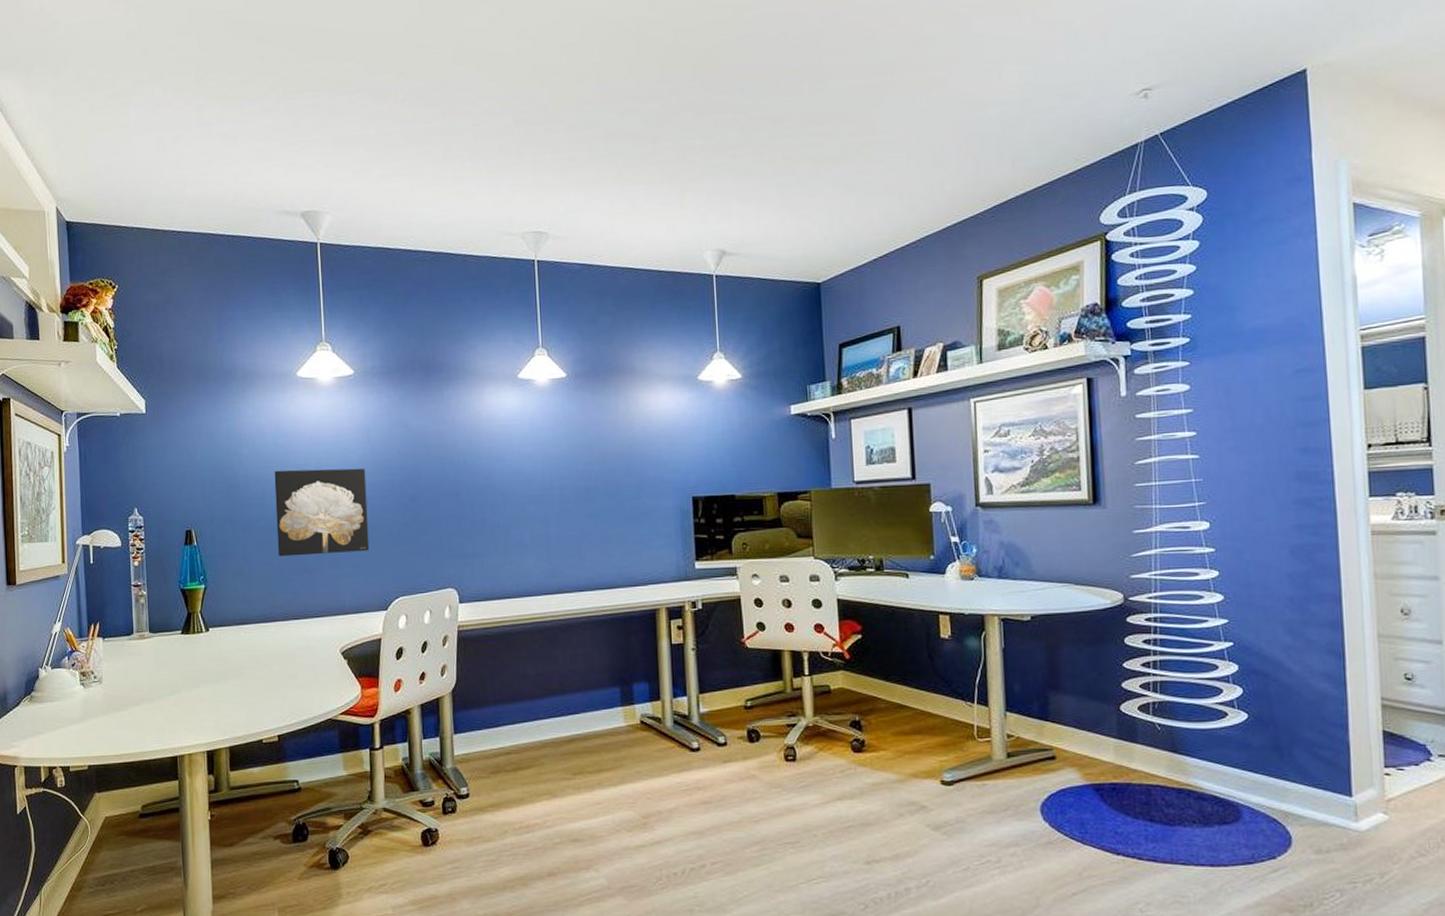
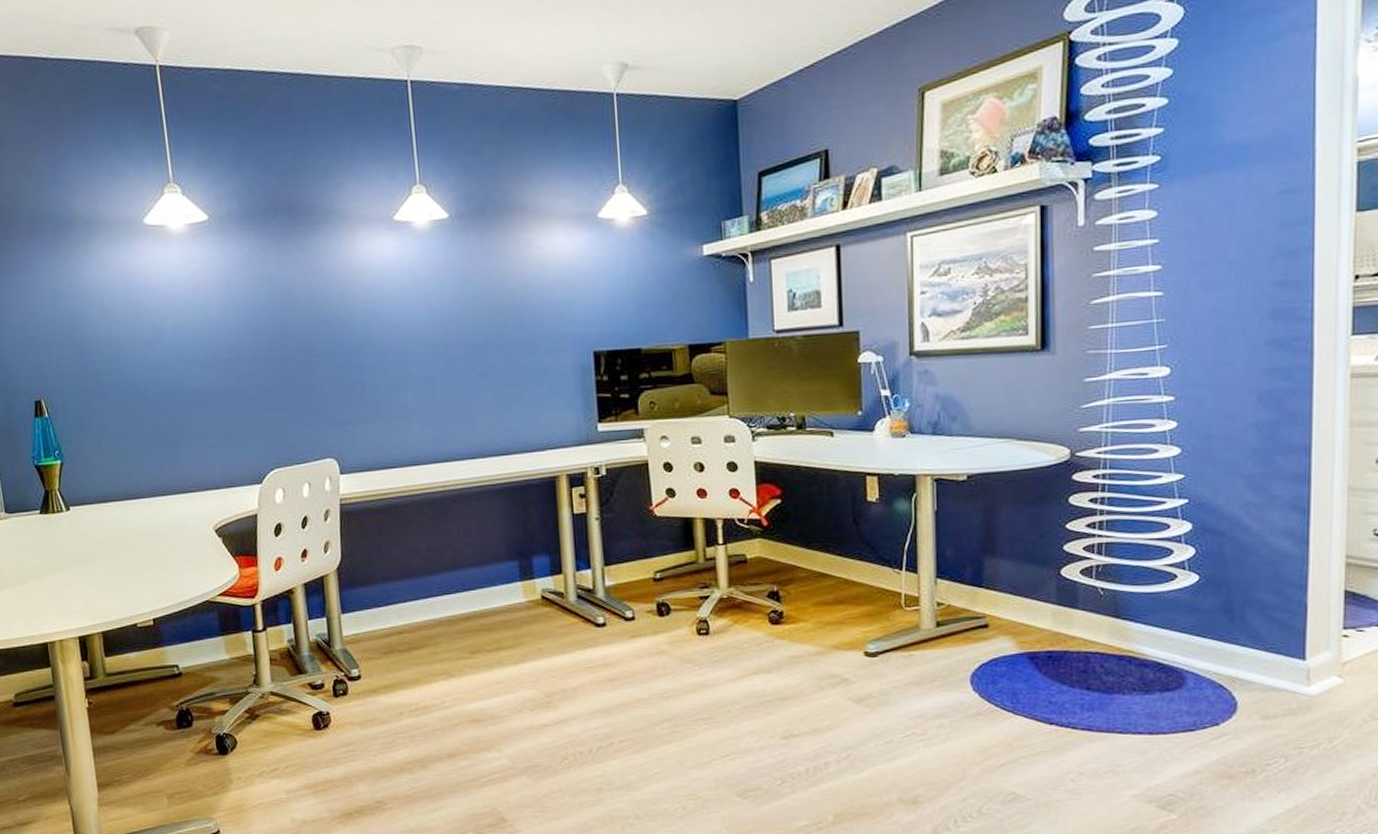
wall art: present [274,468,370,557] -> none [127,327,238,428]

